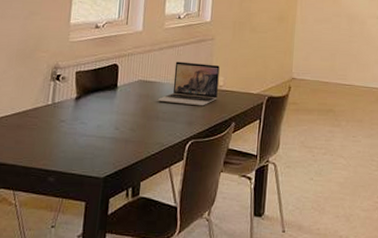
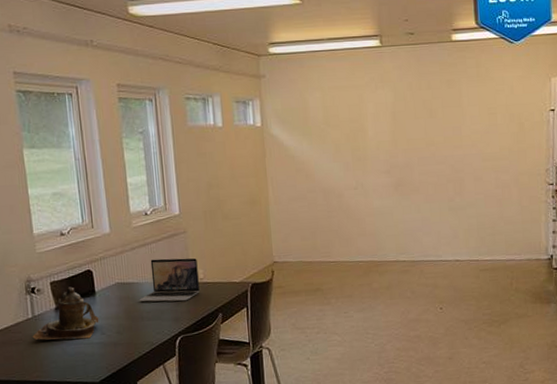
teapot: none [47,78,116,132] -> present [32,286,99,340]

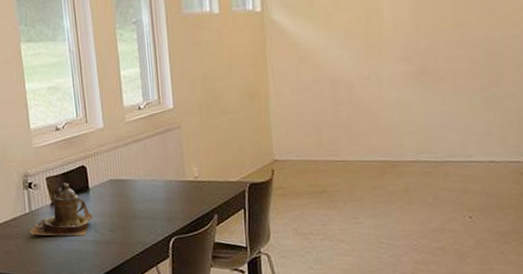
laptop: present [139,258,200,302] -> none [132,154,194,201]

